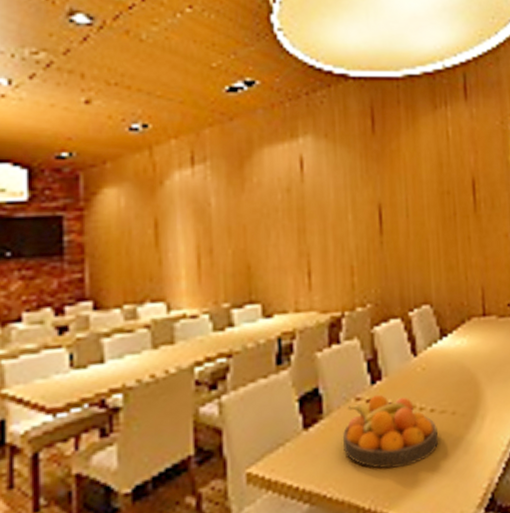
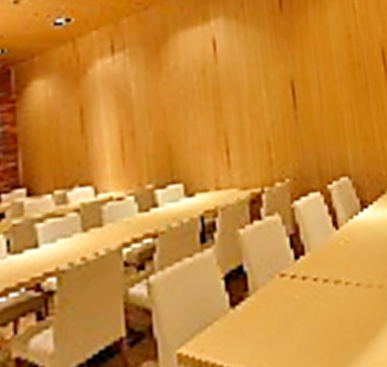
fruit bowl: present [342,394,439,469] -> none [269,269,368,347]

